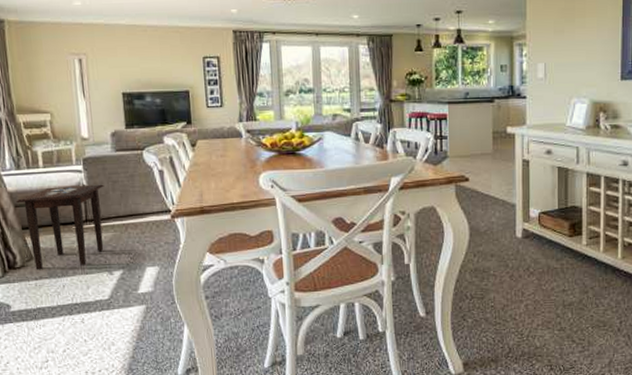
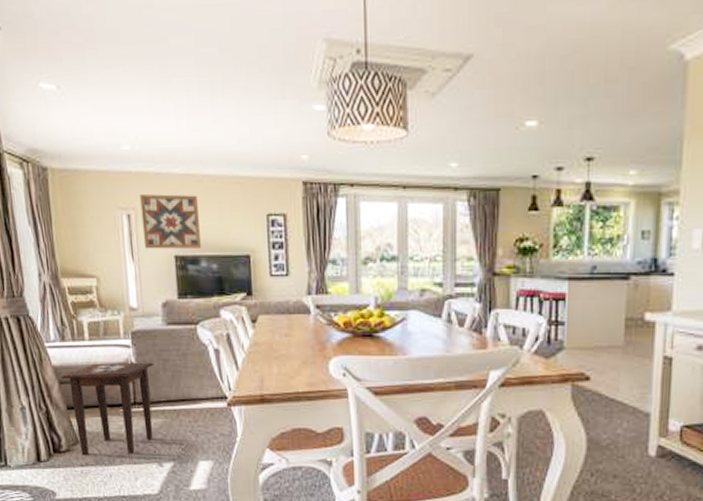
wall art: none [90,41,147,88] -> present [139,194,202,249]

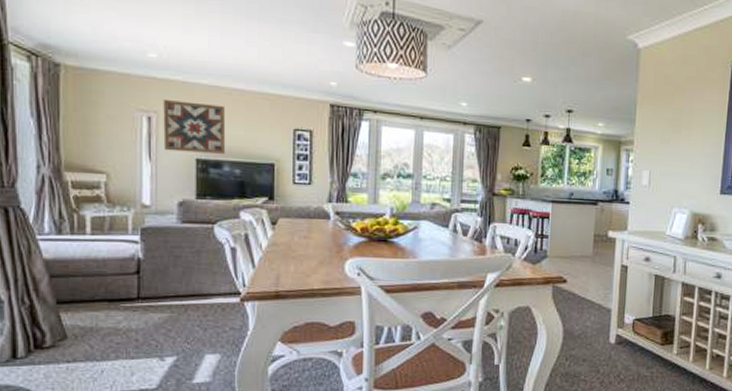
side table: present [61,362,154,456] -> none [53,258,164,352]

